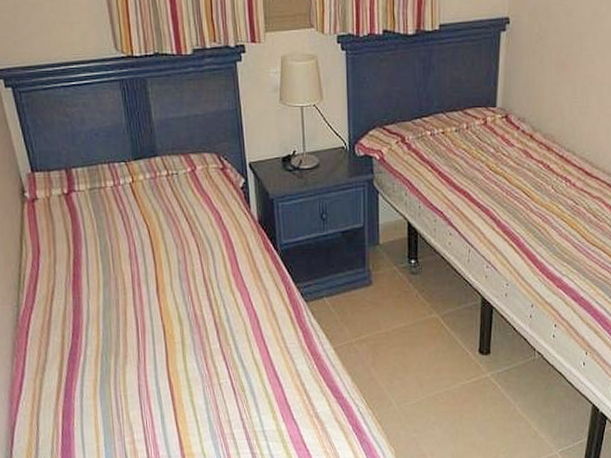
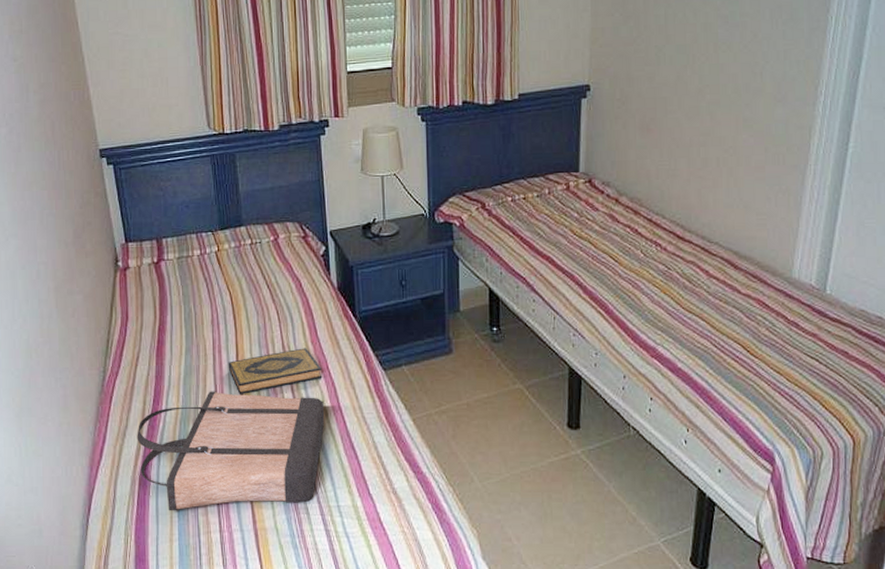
shopping bag: none [57,324,248,441] -> present [137,391,325,511]
hardback book: none [148,281,245,327] -> present [228,348,323,394]

